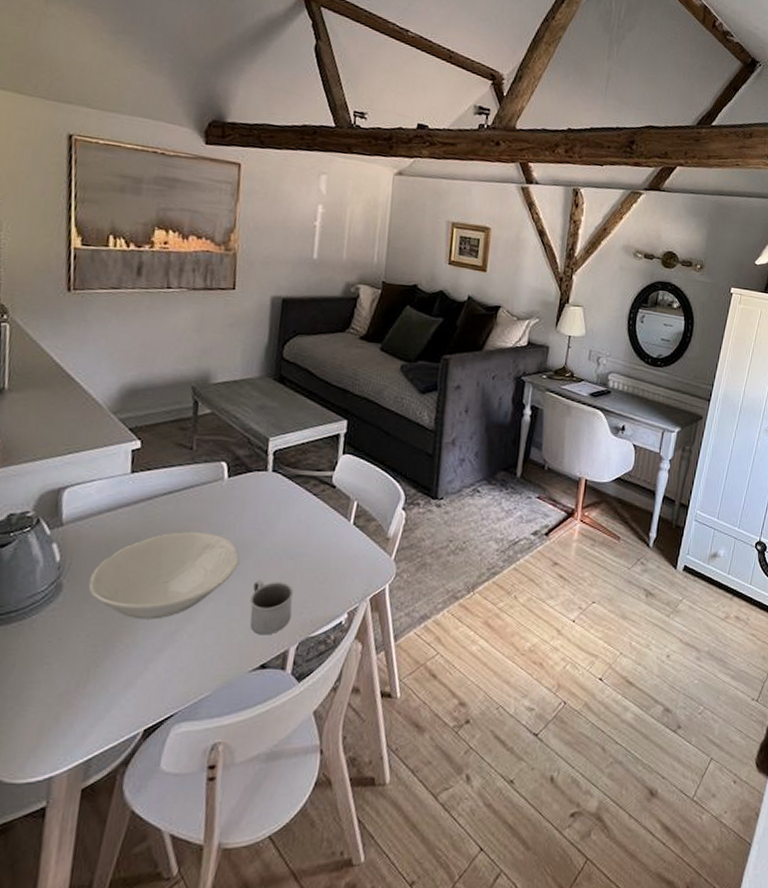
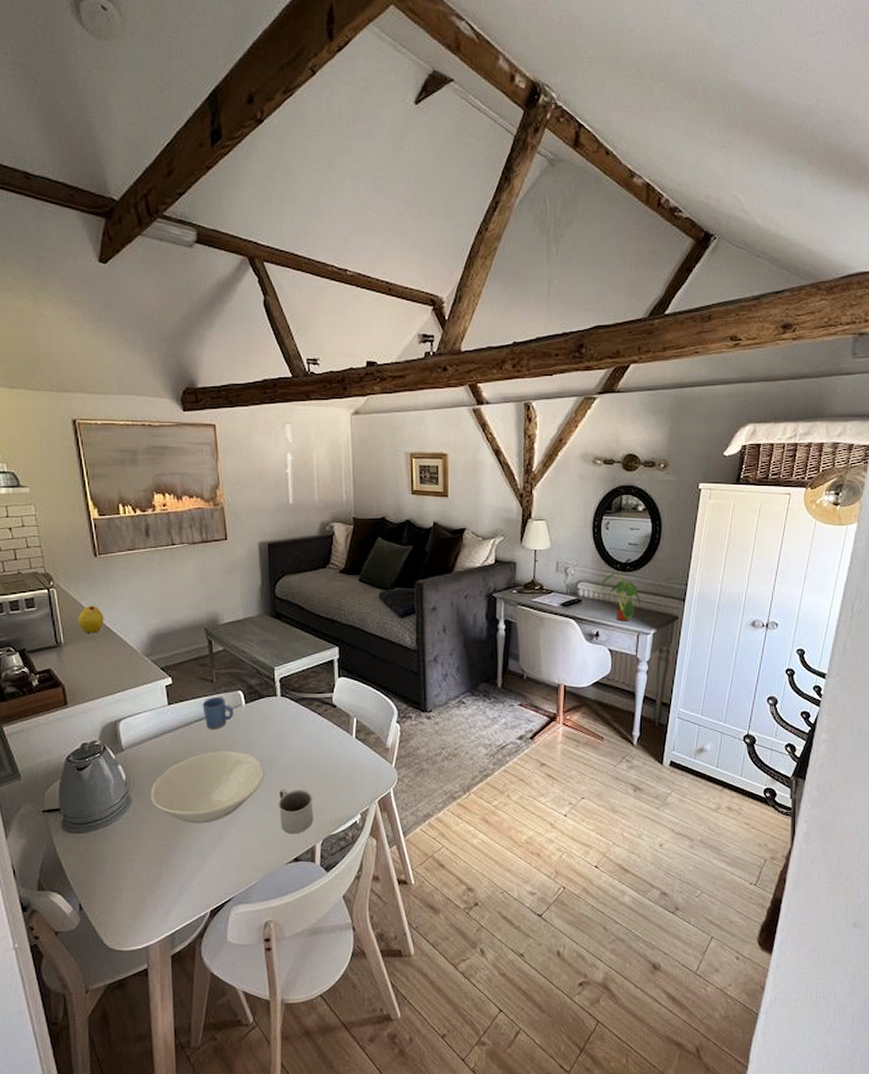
fruit: none [31,347,67,381] -> present [78,605,104,633]
mug: none [174,466,213,505] -> present [202,696,234,729]
plant: none [630,366,668,417] -> present [599,572,640,622]

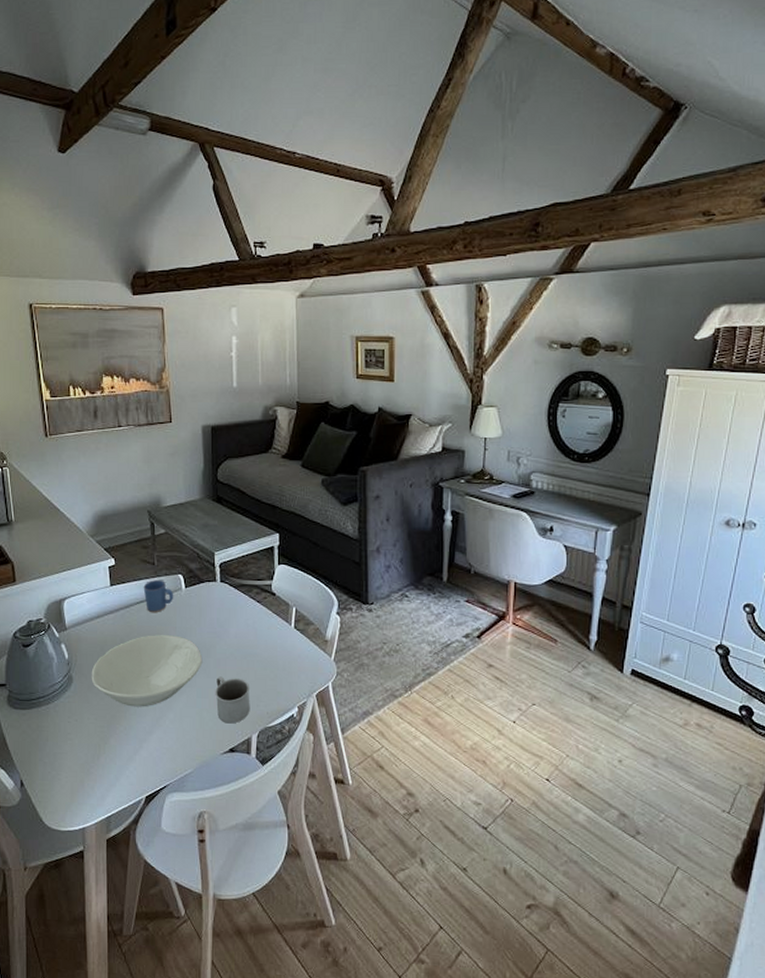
fruit: present [78,605,104,633] -> none [28,484,52,512]
plant: present [599,572,640,622] -> none [554,463,599,516]

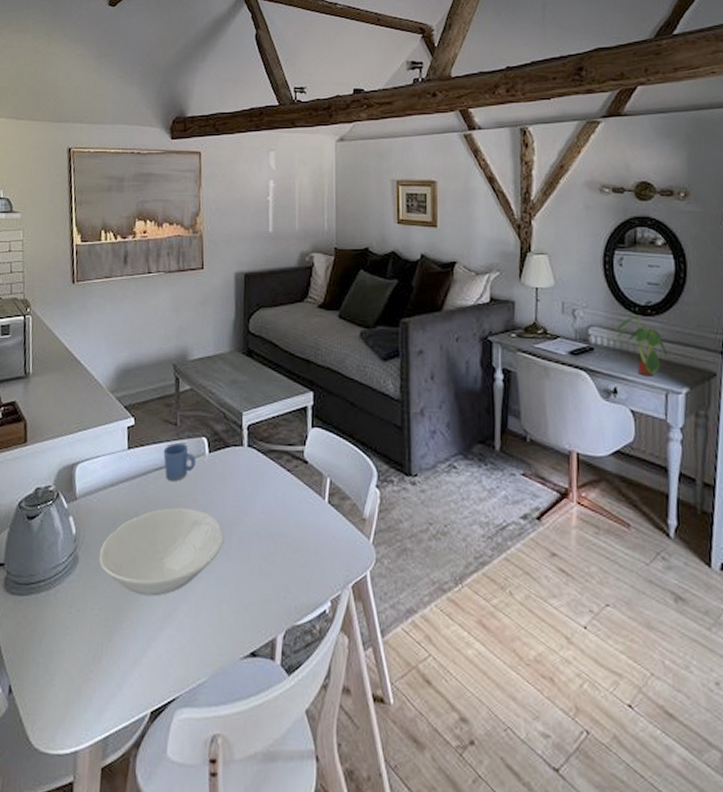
mug: present [215,676,250,724] -> none [236,560,276,620]
plant: none [554,463,599,516] -> present [615,316,667,377]

